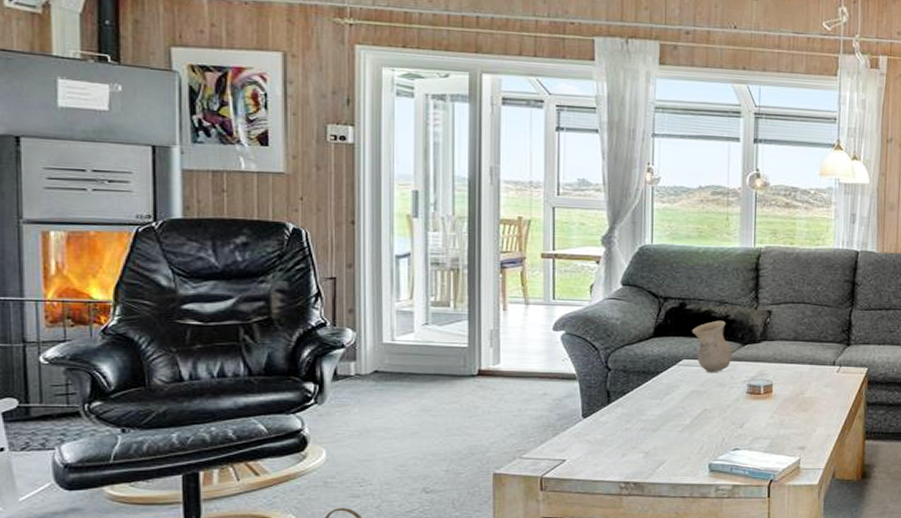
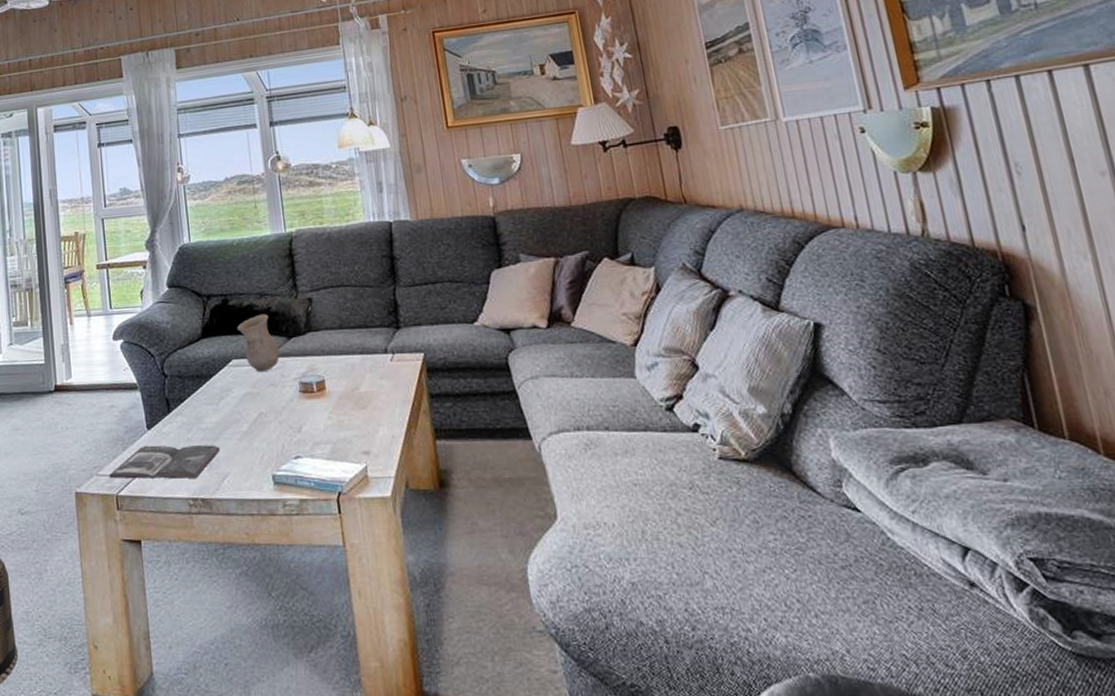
magazine: none [534,433,659,464] -> present [109,445,220,479]

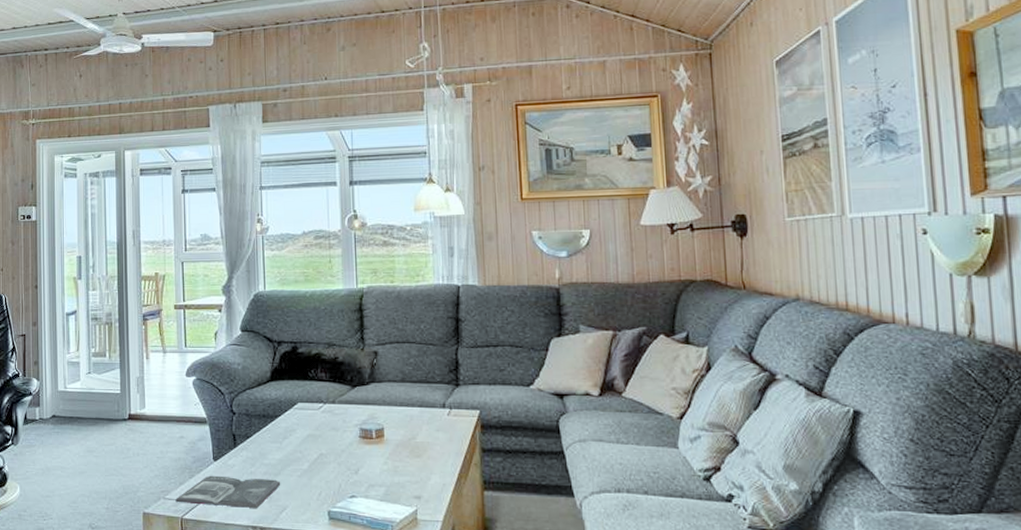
vase: present [237,313,280,372] -> none [305,363,343,416]

